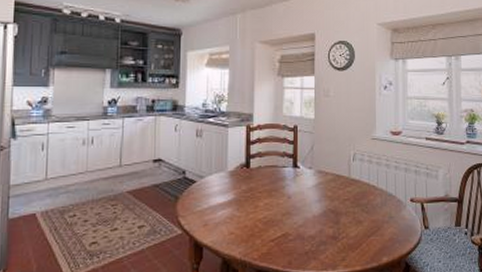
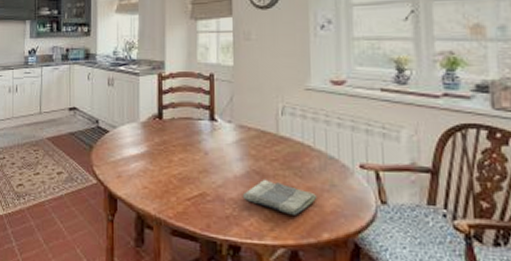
dish towel: none [319,216,379,245] -> present [242,179,318,215]

